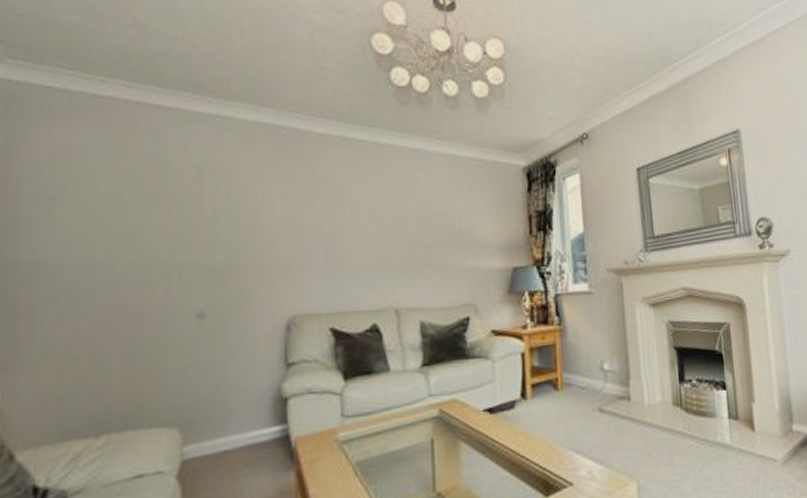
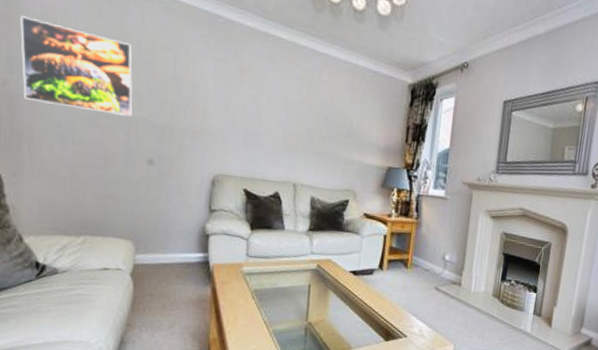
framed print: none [20,164,175,266] -> present [20,16,133,117]

